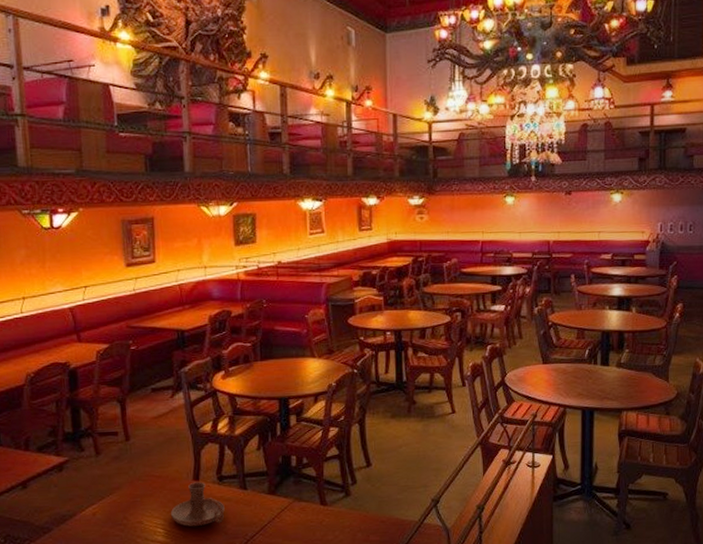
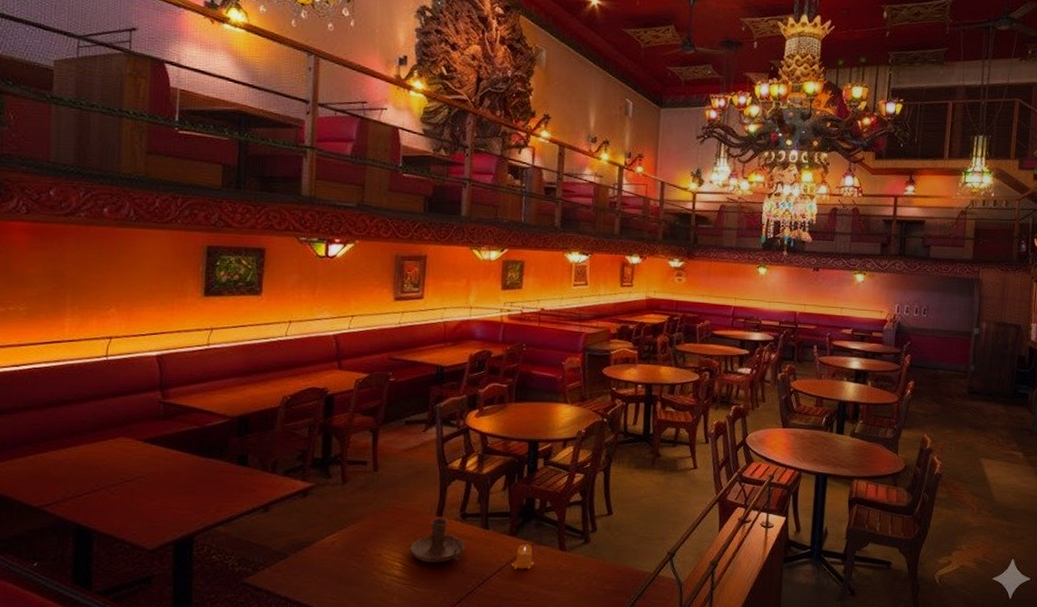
candle: none [274,501,297,527] -> present [511,544,535,569]

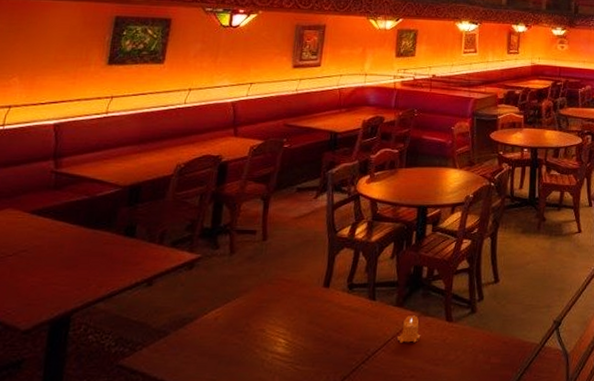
candle holder: present [411,518,465,562] -> none [295,289,351,337]

